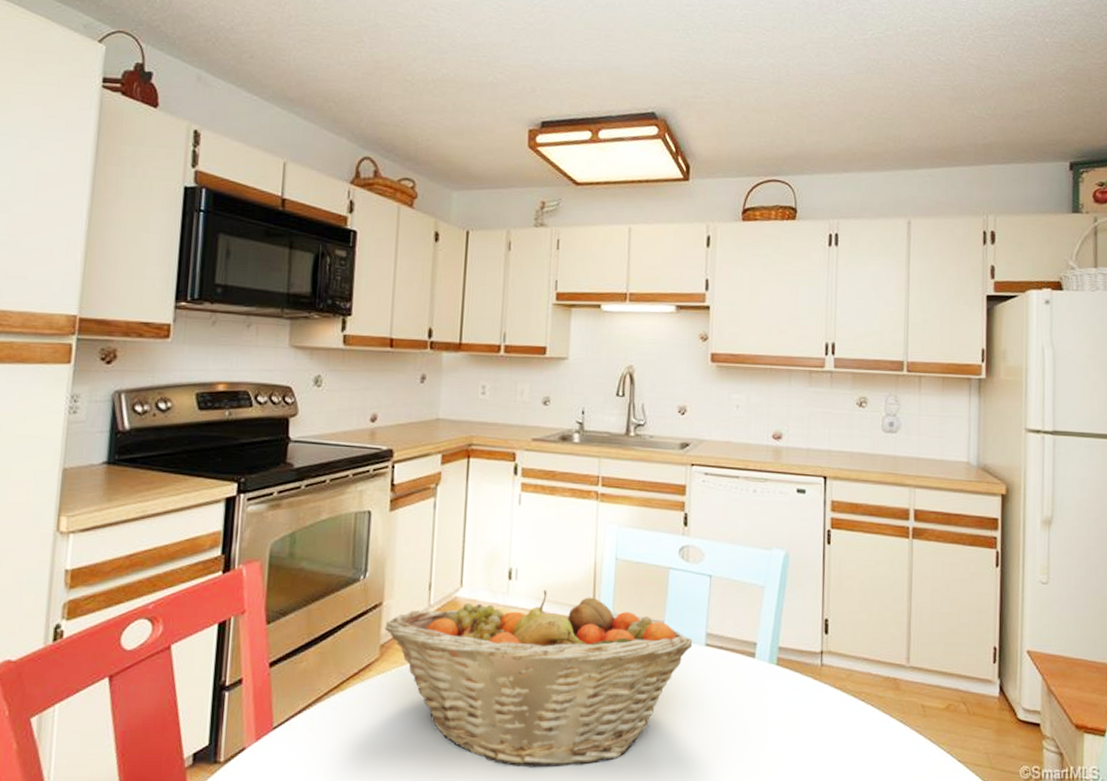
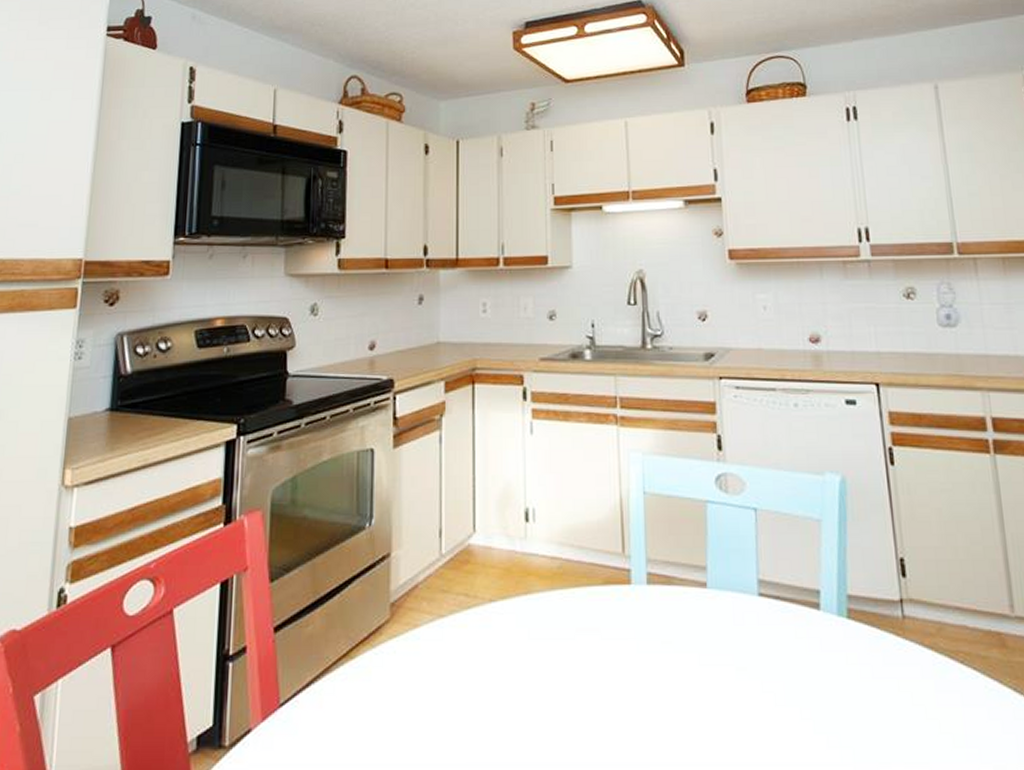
fruit basket: present [385,589,693,768] -> none [394,532,743,753]

